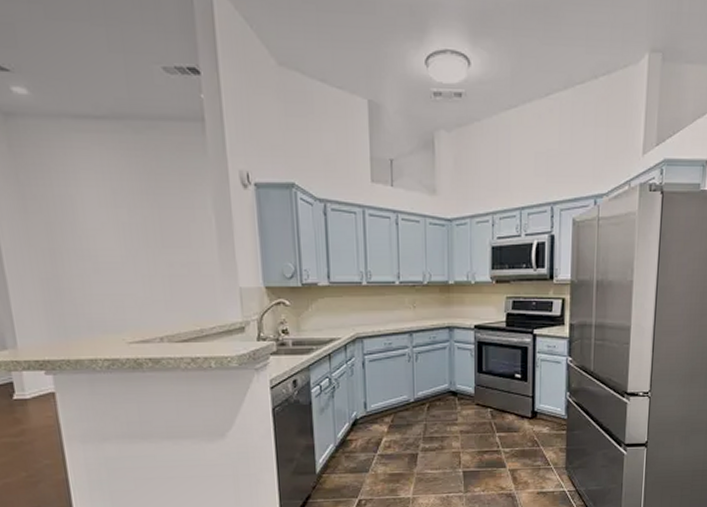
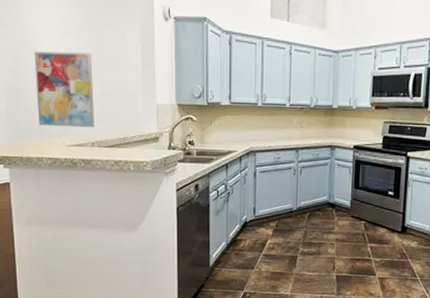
wall art: none [75,228,163,321] -> present [34,51,95,128]

